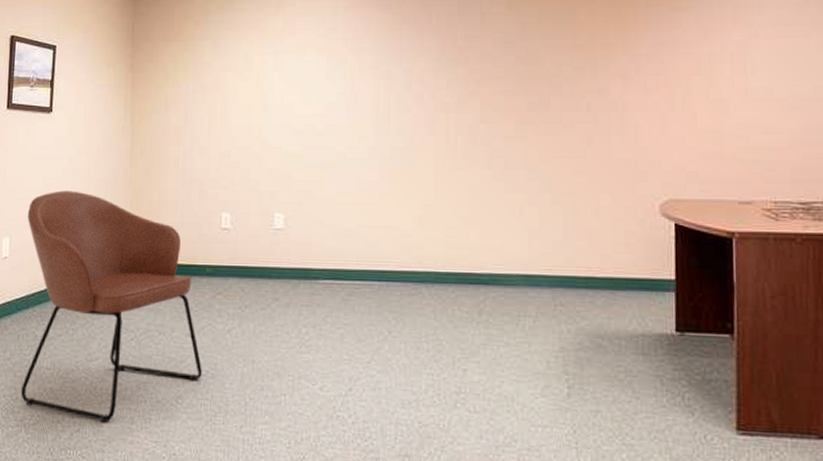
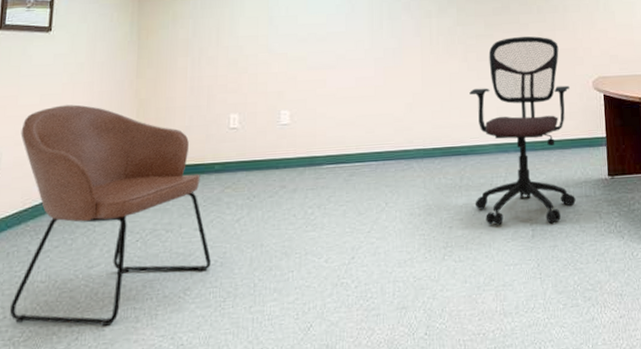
office chair: none [494,141,628,383] -> present [469,36,576,226]

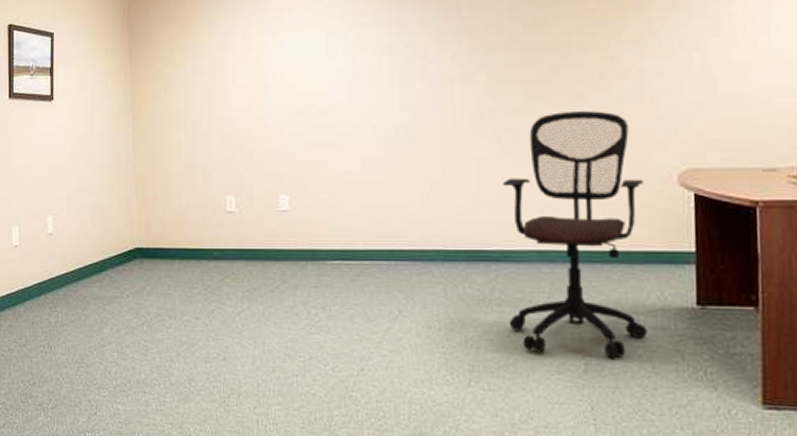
chair: present [9,104,211,327] -> none [34,178,213,406]

